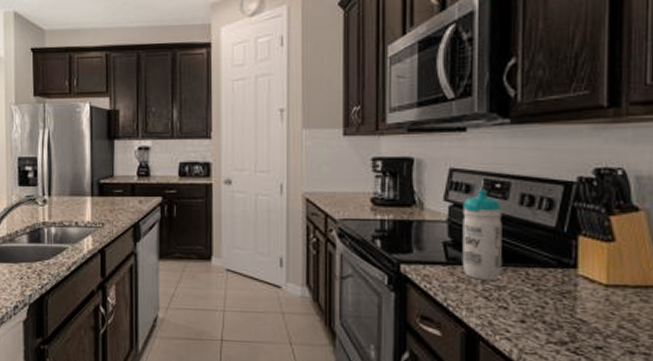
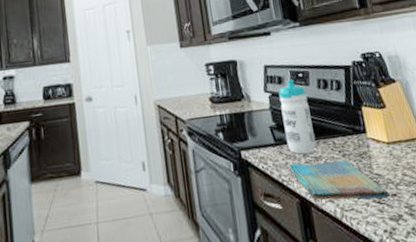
dish towel: none [458,287,592,350] -> present [288,160,390,200]

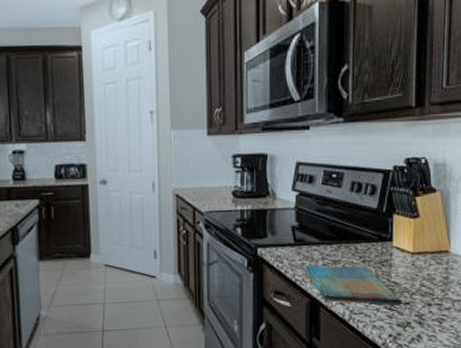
water bottle: present [278,79,316,155] -> none [307,179,338,257]

